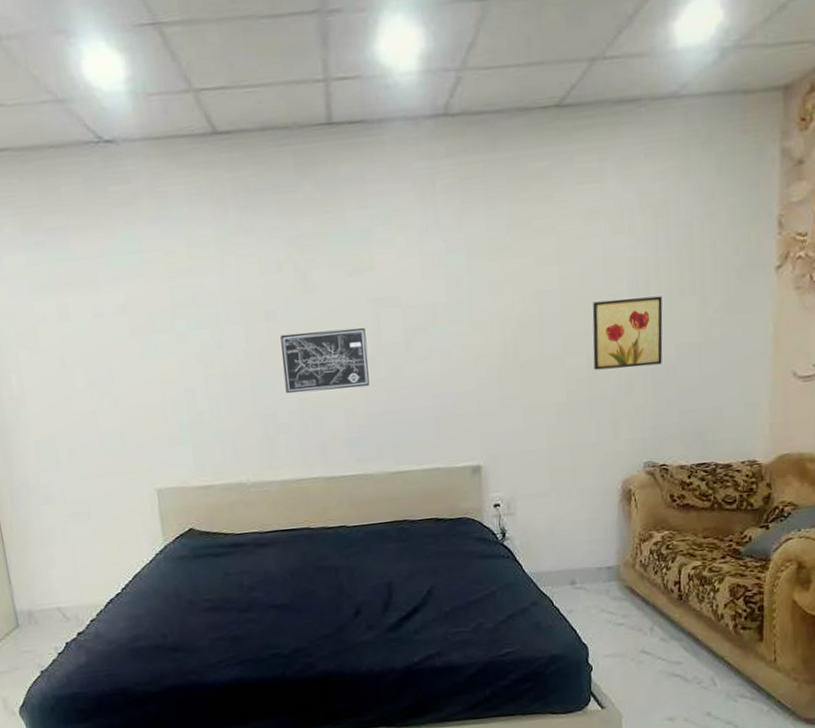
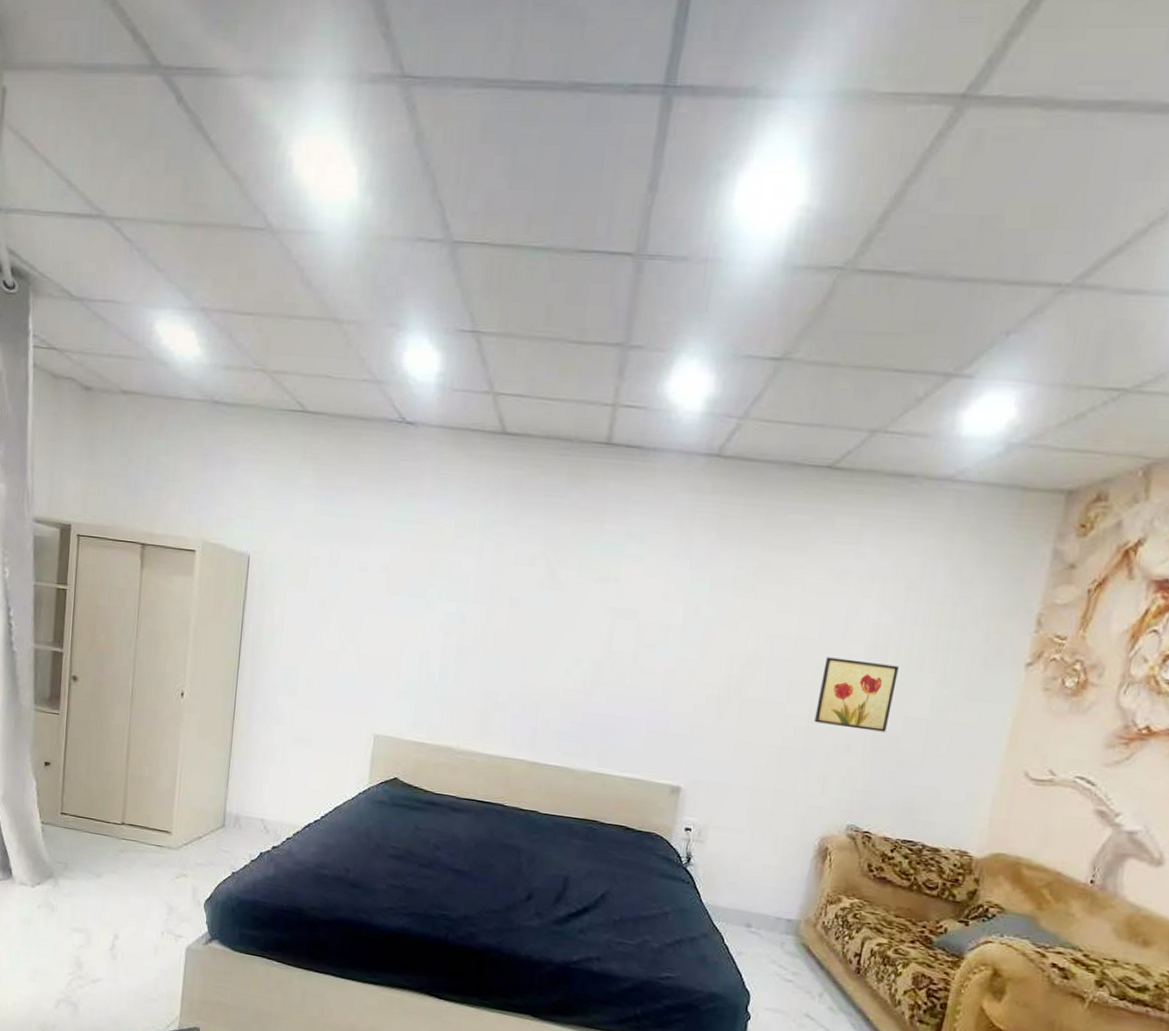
wall art: present [280,327,370,393] -> none [512,622,599,687]

